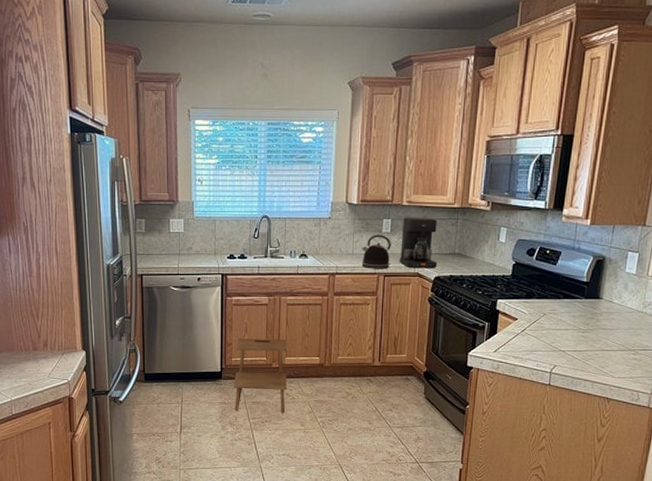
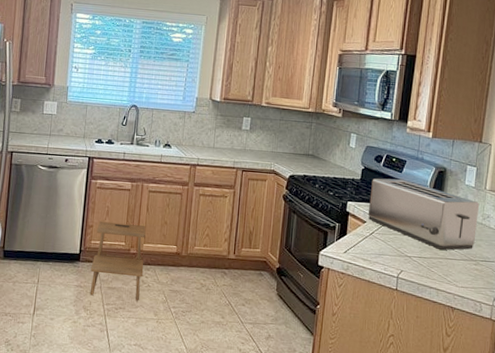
kettle: present [361,235,392,269] -> none [221,131,250,164]
coffee maker: present [399,217,437,268] -> none [256,117,293,167]
toaster: none [519,271,641,342] -> present [368,178,480,250]

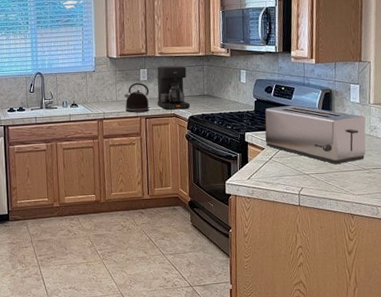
step stool: present [89,221,146,300] -> none [20,181,69,250]
kettle: none [221,131,250,164] -> present [123,83,151,113]
coffee maker: none [256,117,293,167] -> present [157,65,190,109]

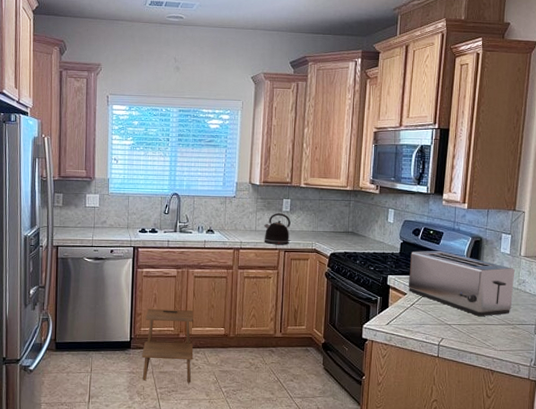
step stool: none [20,181,69,250] -> present [142,308,194,383]
coffee maker: present [157,65,190,109] -> none [298,197,332,245]

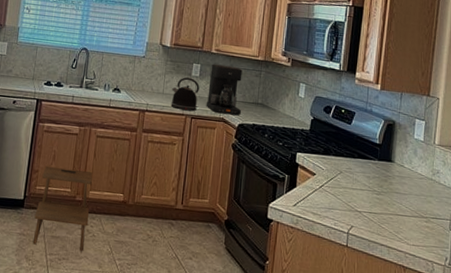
coffee maker: none [298,197,332,245] -> present [206,64,243,115]
toaster: present [408,250,515,316] -> none [317,129,429,206]

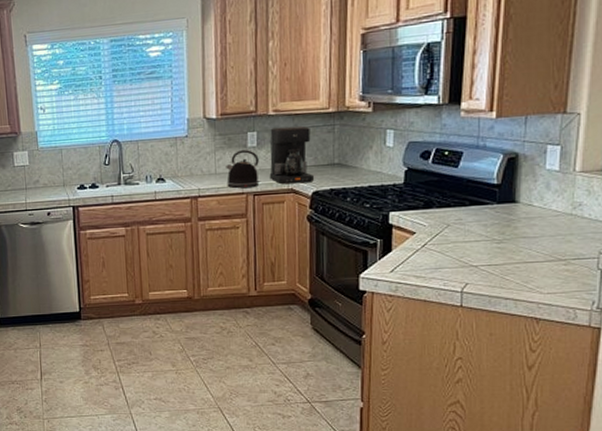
step stool: present [32,165,93,251] -> none [94,273,154,354]

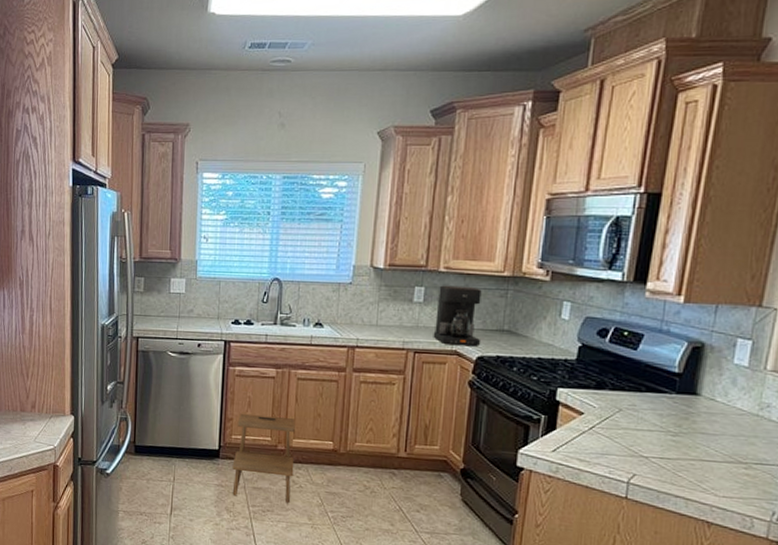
step stool: none [94,273,154,354] -> present [232,413,295,503]
kettle: present [224,150,261,189] -> none [387,304,424,345]

